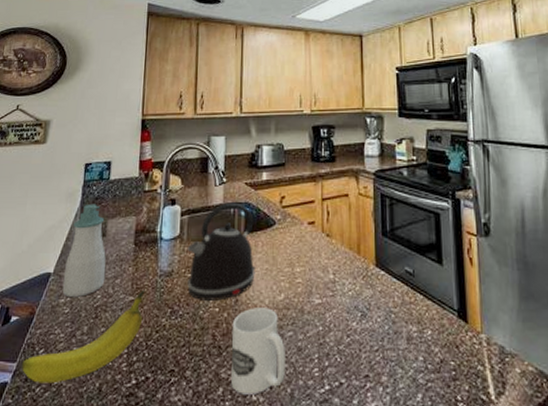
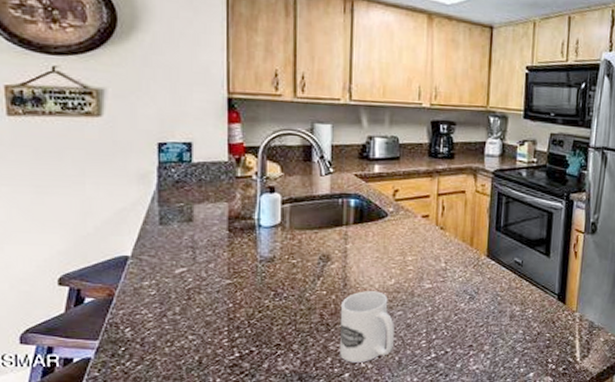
fruit: present [21,289,145,384] -> none [104,273,244,358]
soap bottle: present [62,203,106,297] -> none [144,187,196,280]
kettle: present [186,202,256,301] -> none [289,193,366,285]

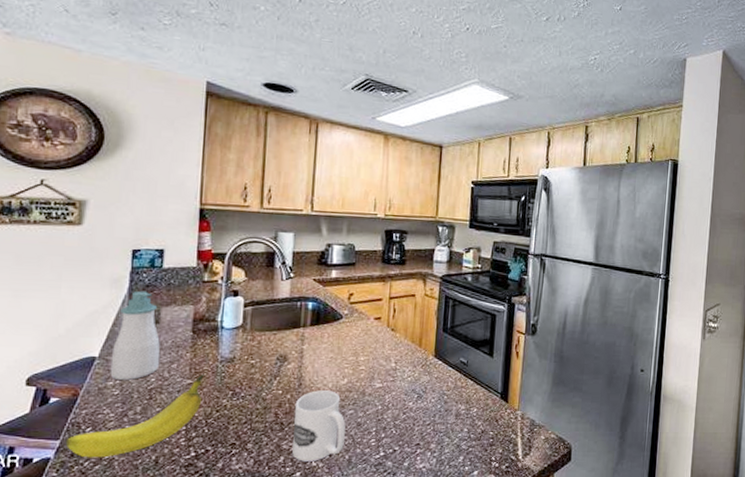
fruit: none [104,273,244,358] -> present [65,373,204,458]
soap bottle: none [144,187,196,280] -> present [110,291,161,380]

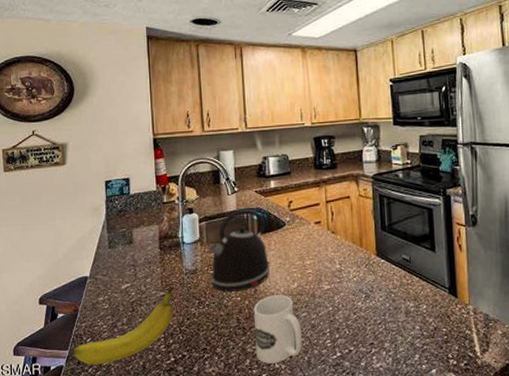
soap bottle: present [110,291,161,380] -> none [99,216,137,295]
kettle: none [249,296,321,384] -> present [207,208,271,292]

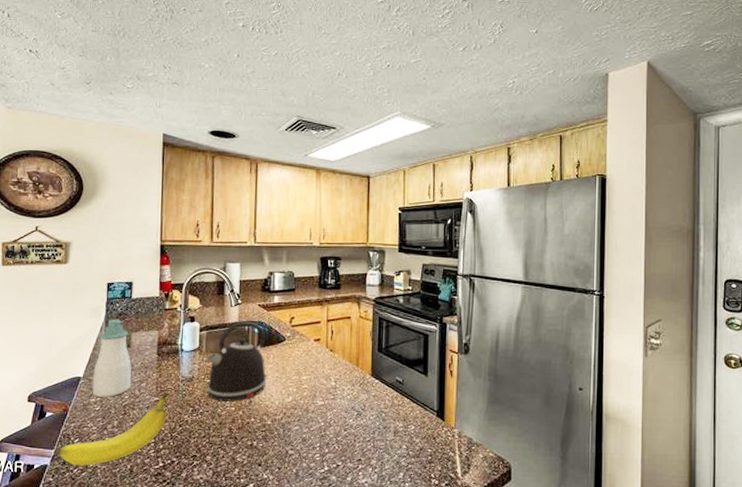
soap bottle: none [99,216,137,295] -> present [92,319,132,397]
mug: present [253,295,303,364] -> none [246,407,293,474]

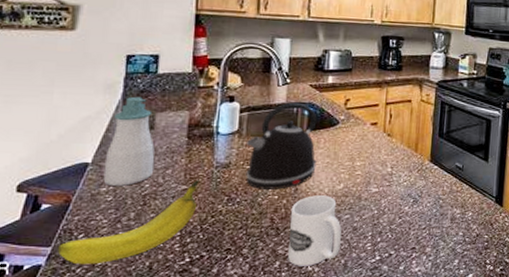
mug: none [246,407,293,474] -> present [288,195,342,266]

